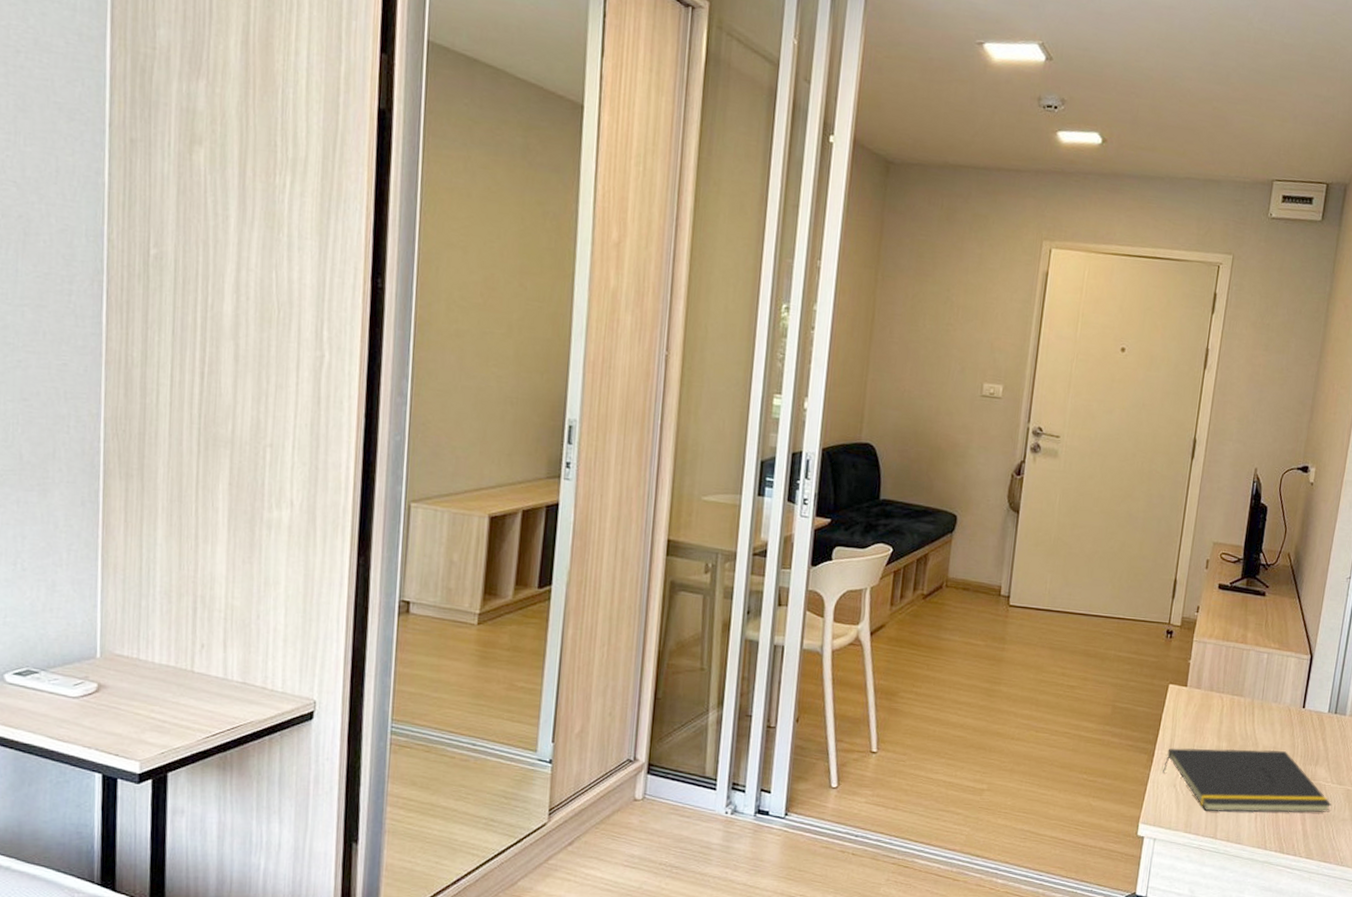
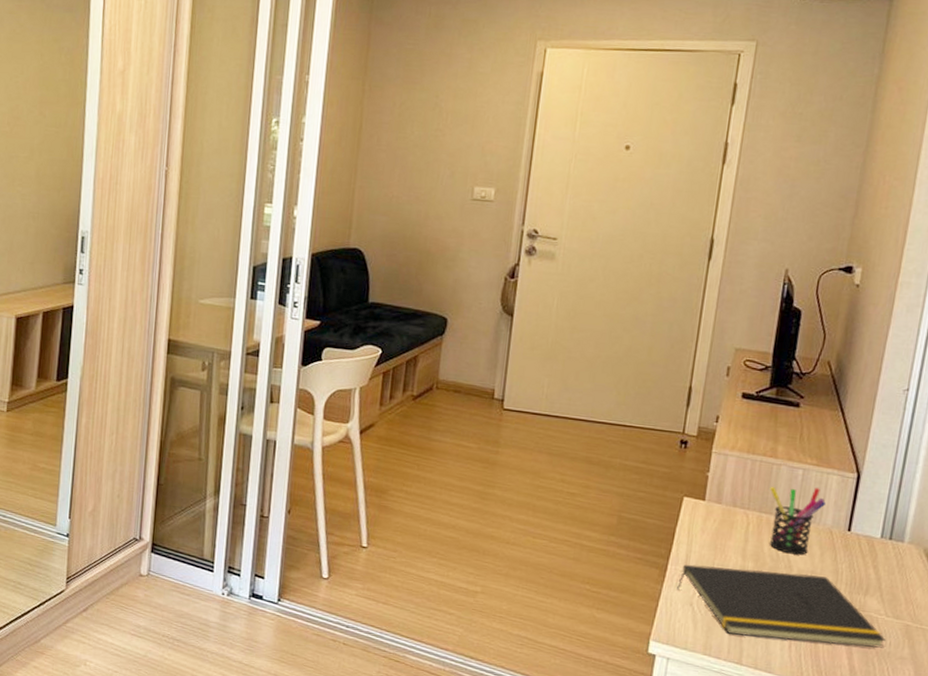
pen holder: none [1239,670,1285,733] -> present [769,486,826,555]

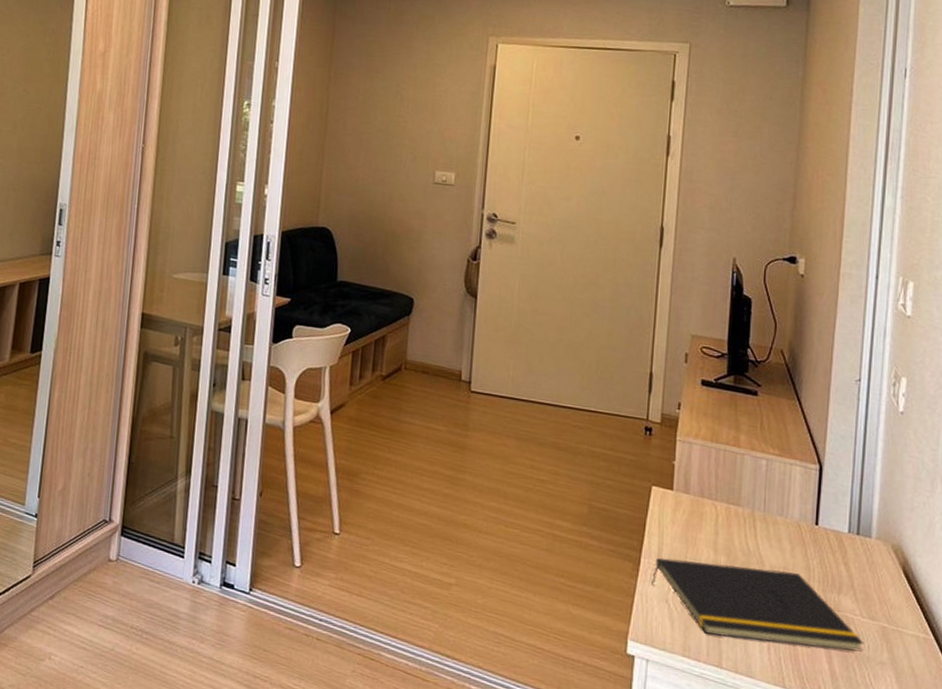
pen holder: present [769,486,826,555] -> none [735,476,791,550]

